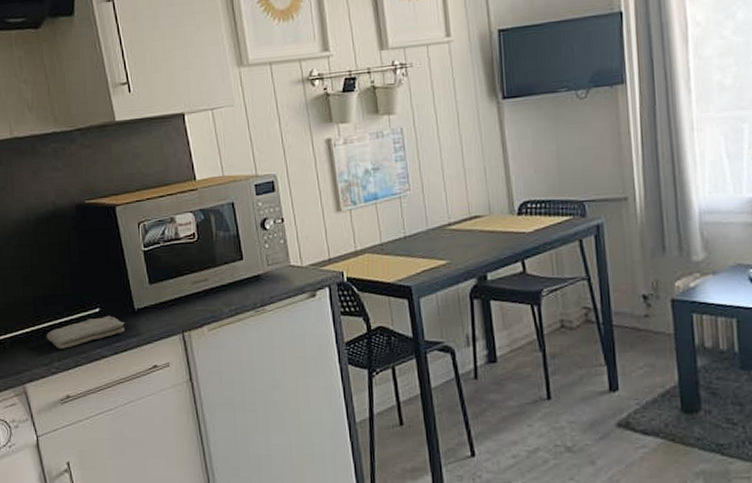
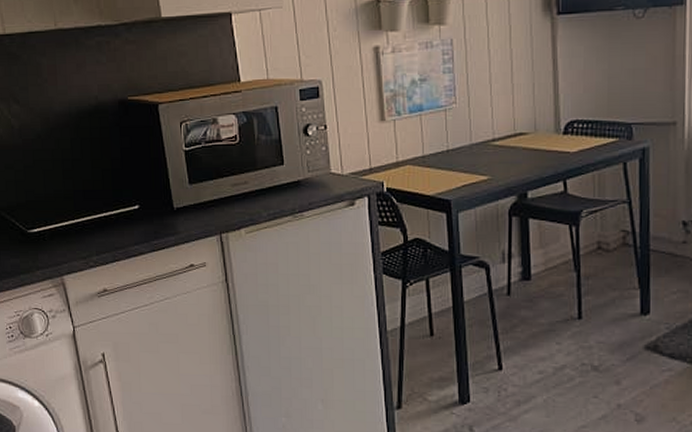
washcloth: present [46,315,126,349] -> none [85,213,164,244]

